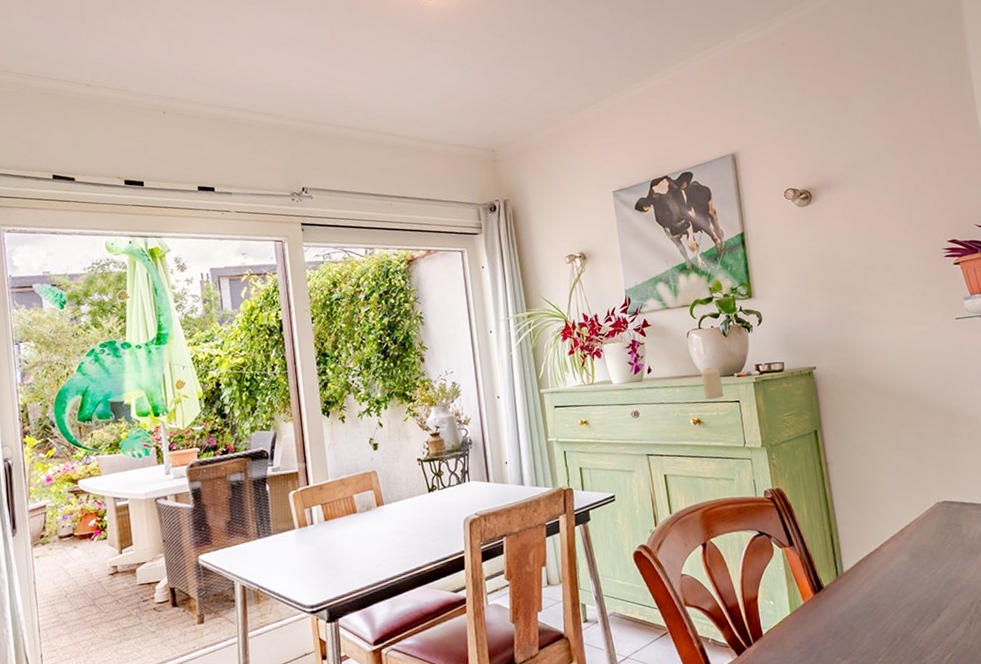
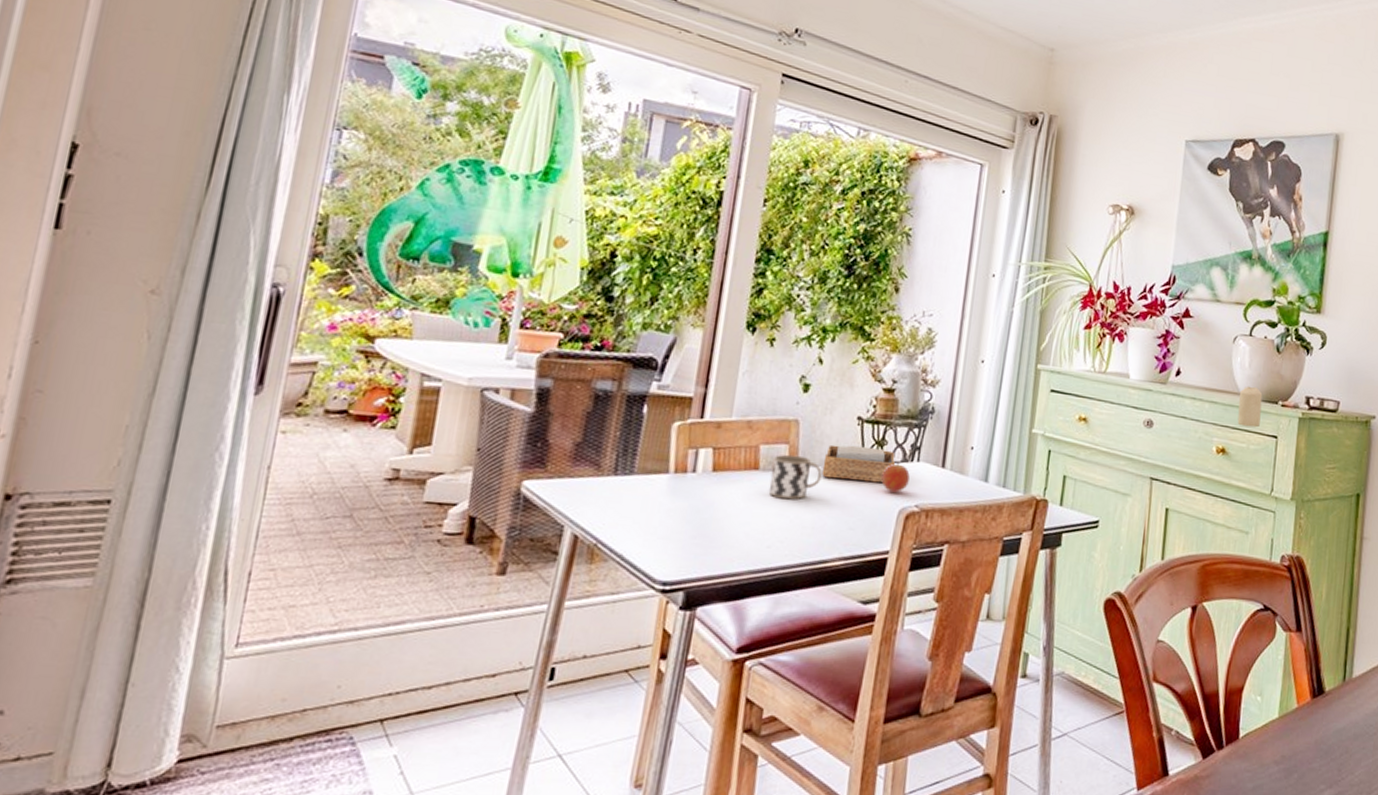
cup: none [365,496,402,530] -> present [768,454,822,500]
napkin holder: none [400,478,452,508] -> present [821,444,895,484]
fruit: none [445,484,466,508] -> present [881,460,910,493]

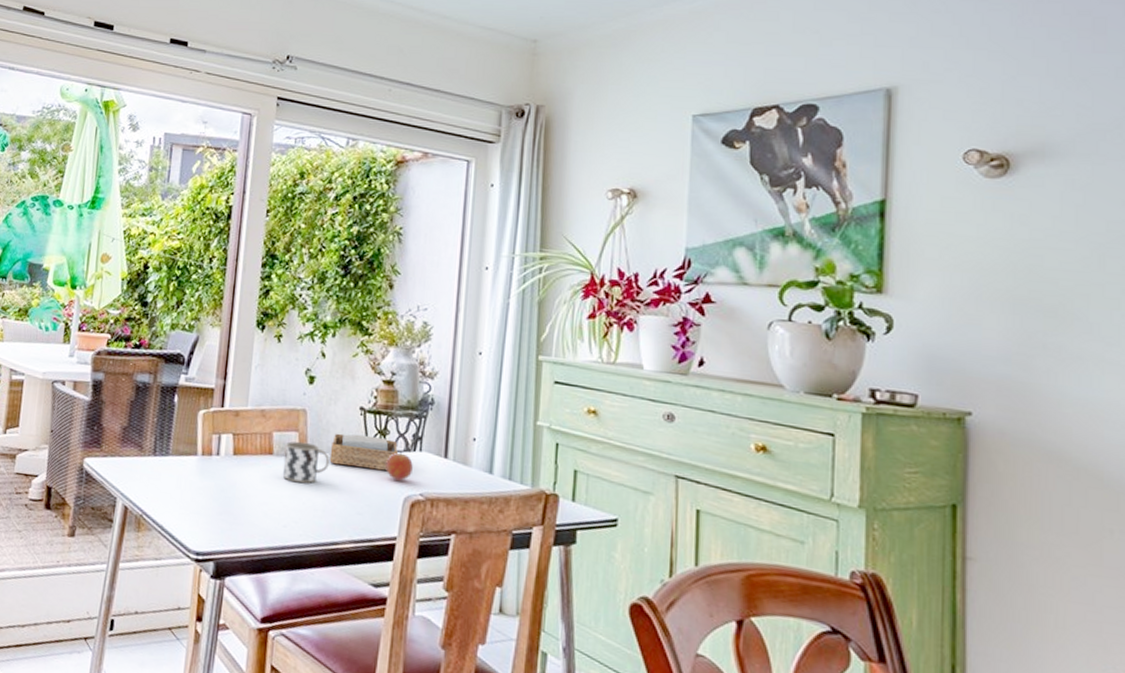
candle: present [1237,386,1263,428] -> none [780,376,811,424]

